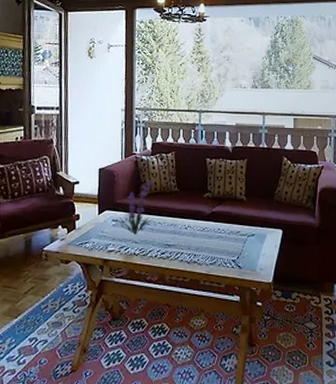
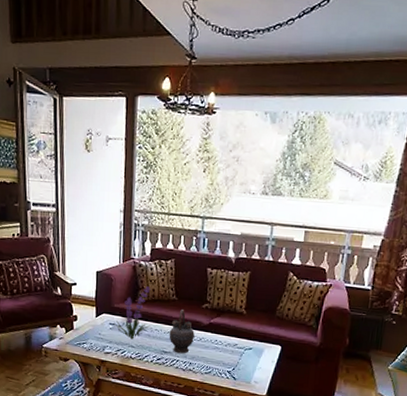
teapot: none [172,201,199,246] -> present [169,309,196,354]

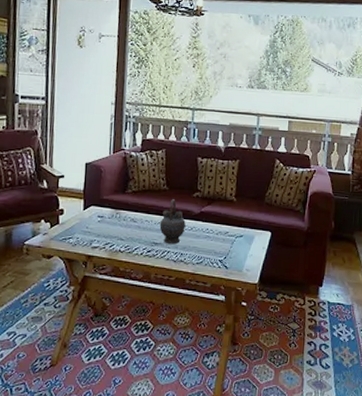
plant: present [114,286,151,339] -> none [102,177,141,232]

